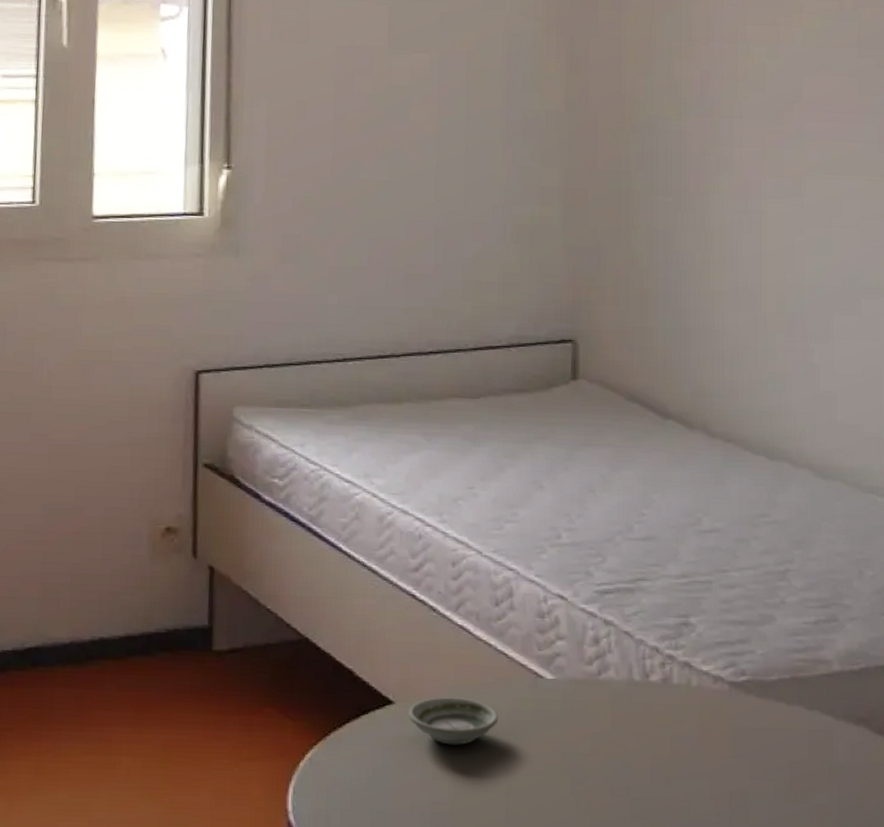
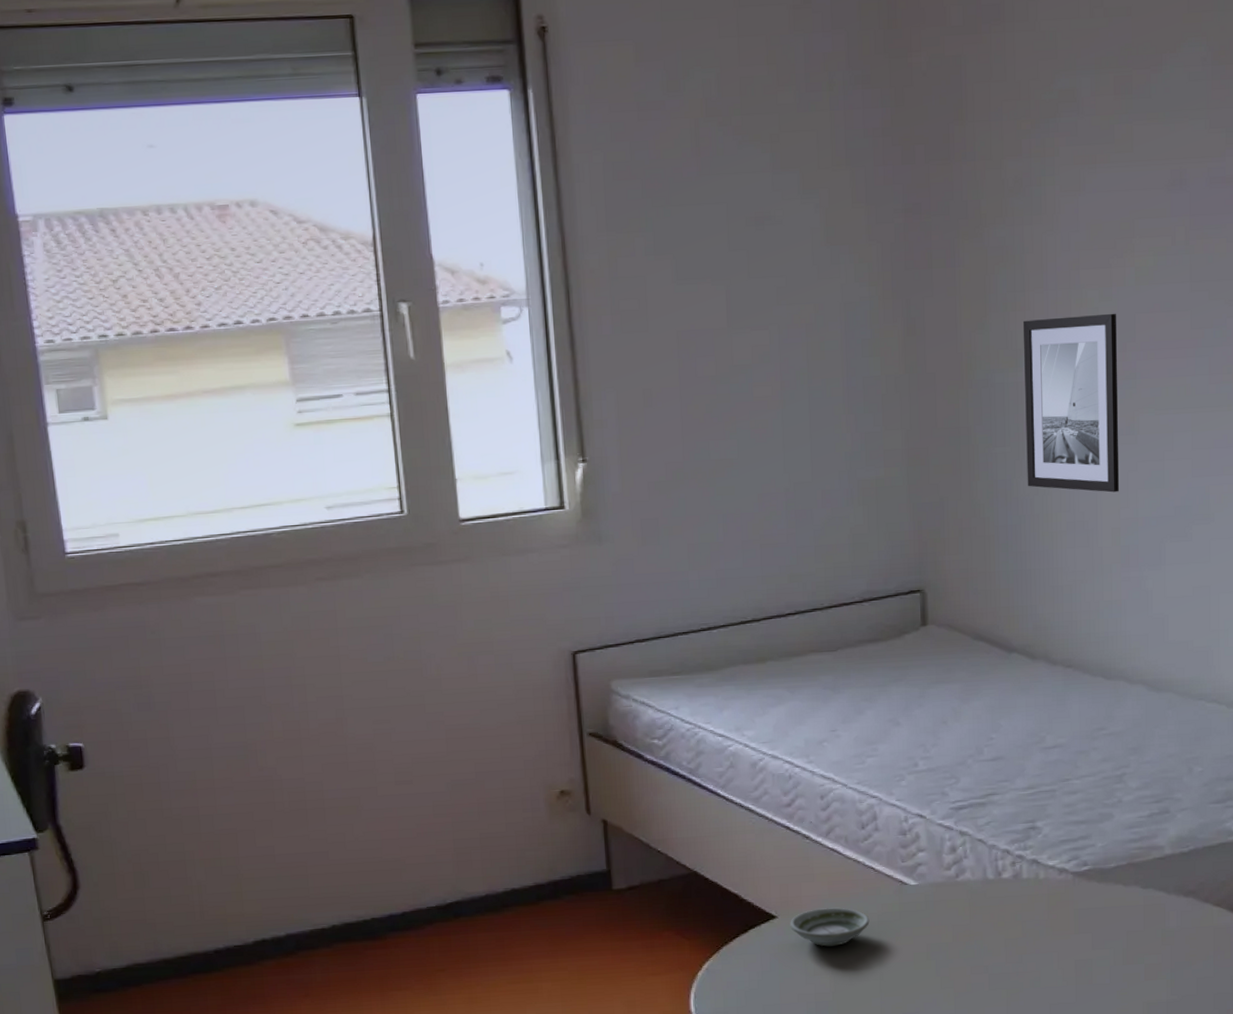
wall art: none [688,69,785,256] -> present [1022,313,1120,493]

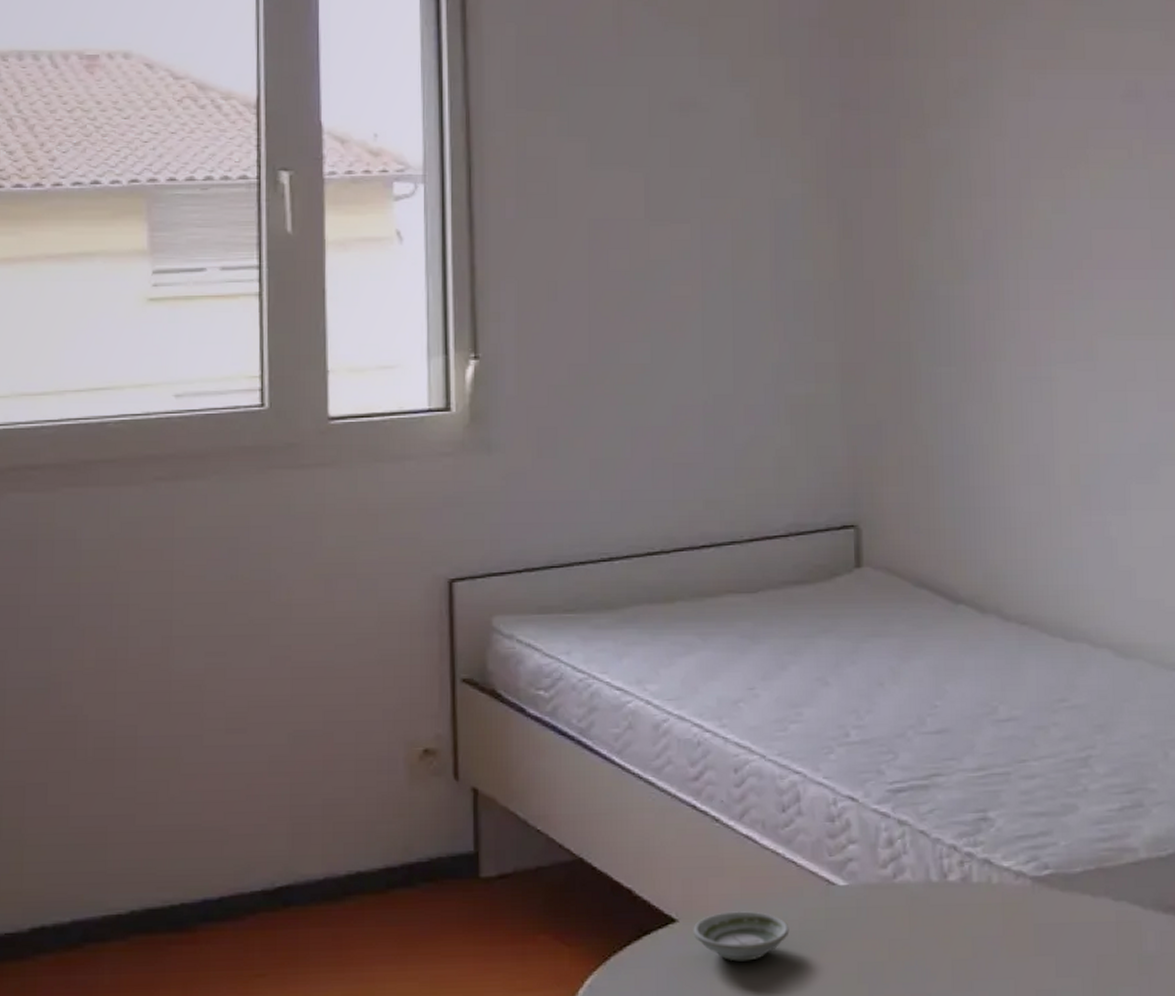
wall art: present [1022,313,1120,493] -> none [969,227,1078,424]

